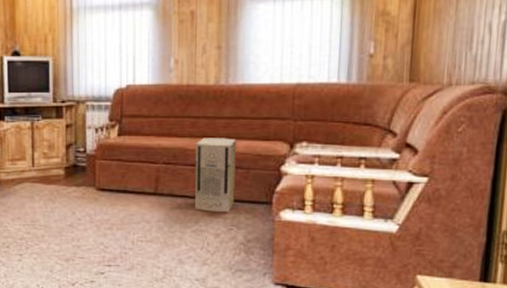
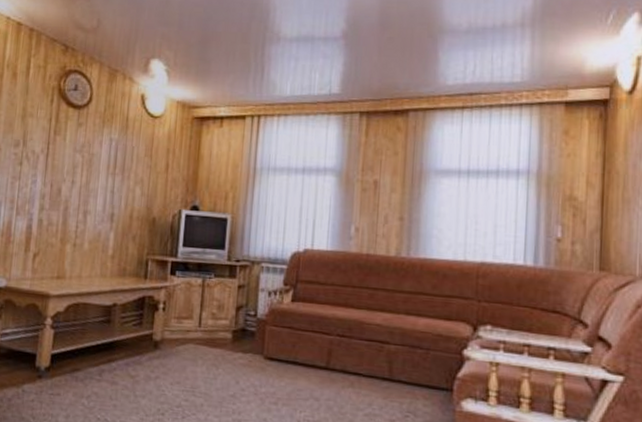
air purifier: present [195,138,236,212] -> none [369,311,416,396]

